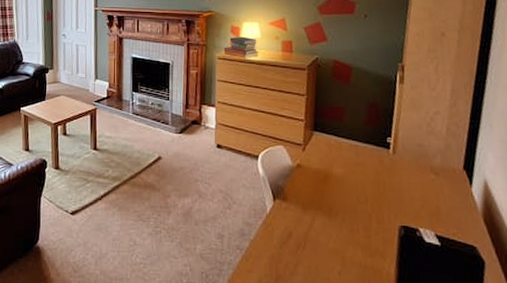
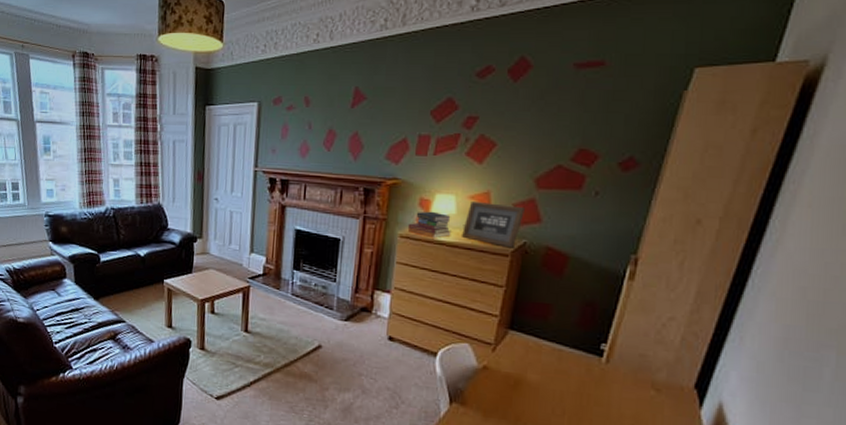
picture frame: none [267,27,313,63] -> present [462,202,525,248]

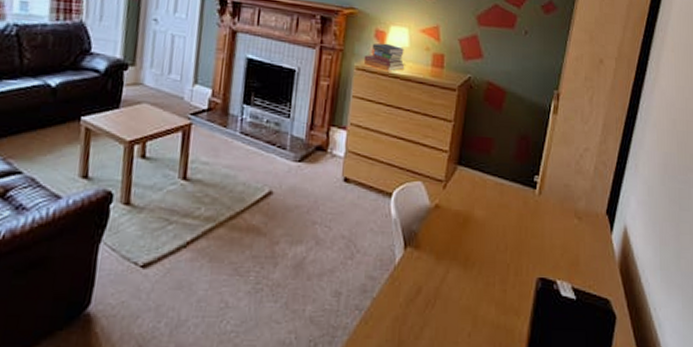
picture frame: present [462,202,525,248] -> none [415,35,469,83]

